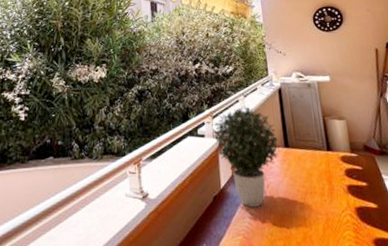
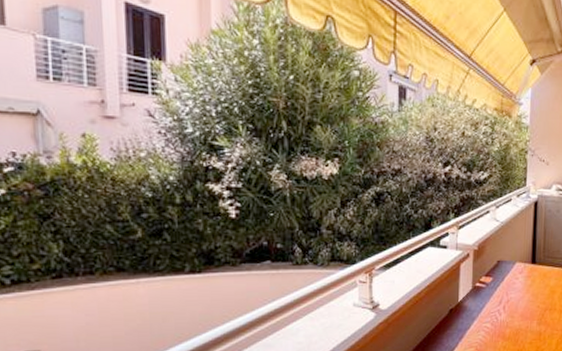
potted plant: present [212,107,280,207] -> none [456,219,527,321]

